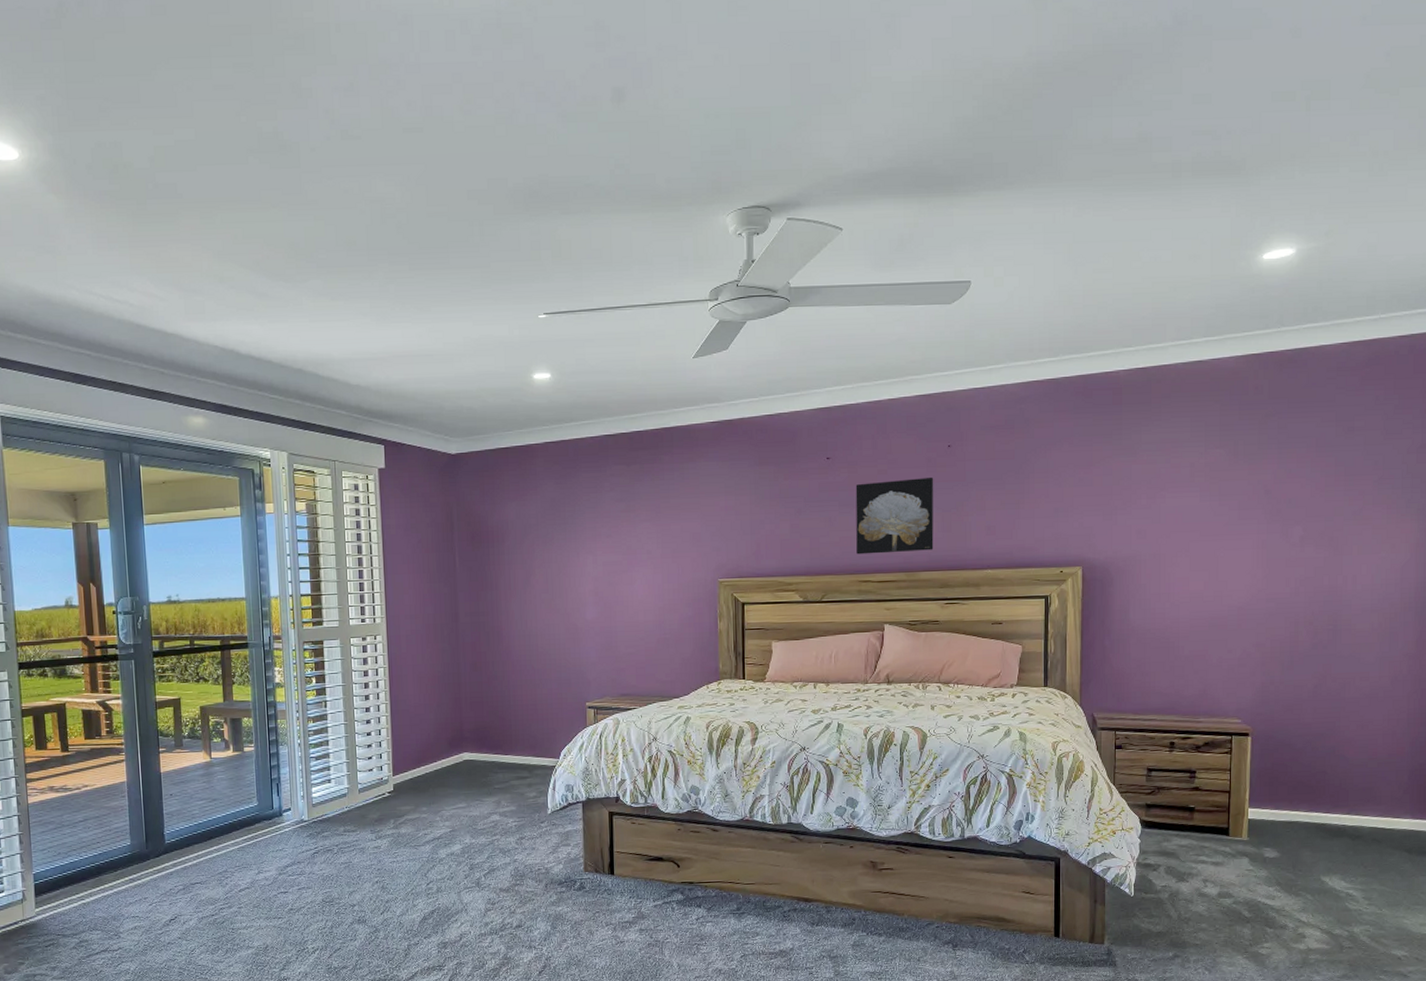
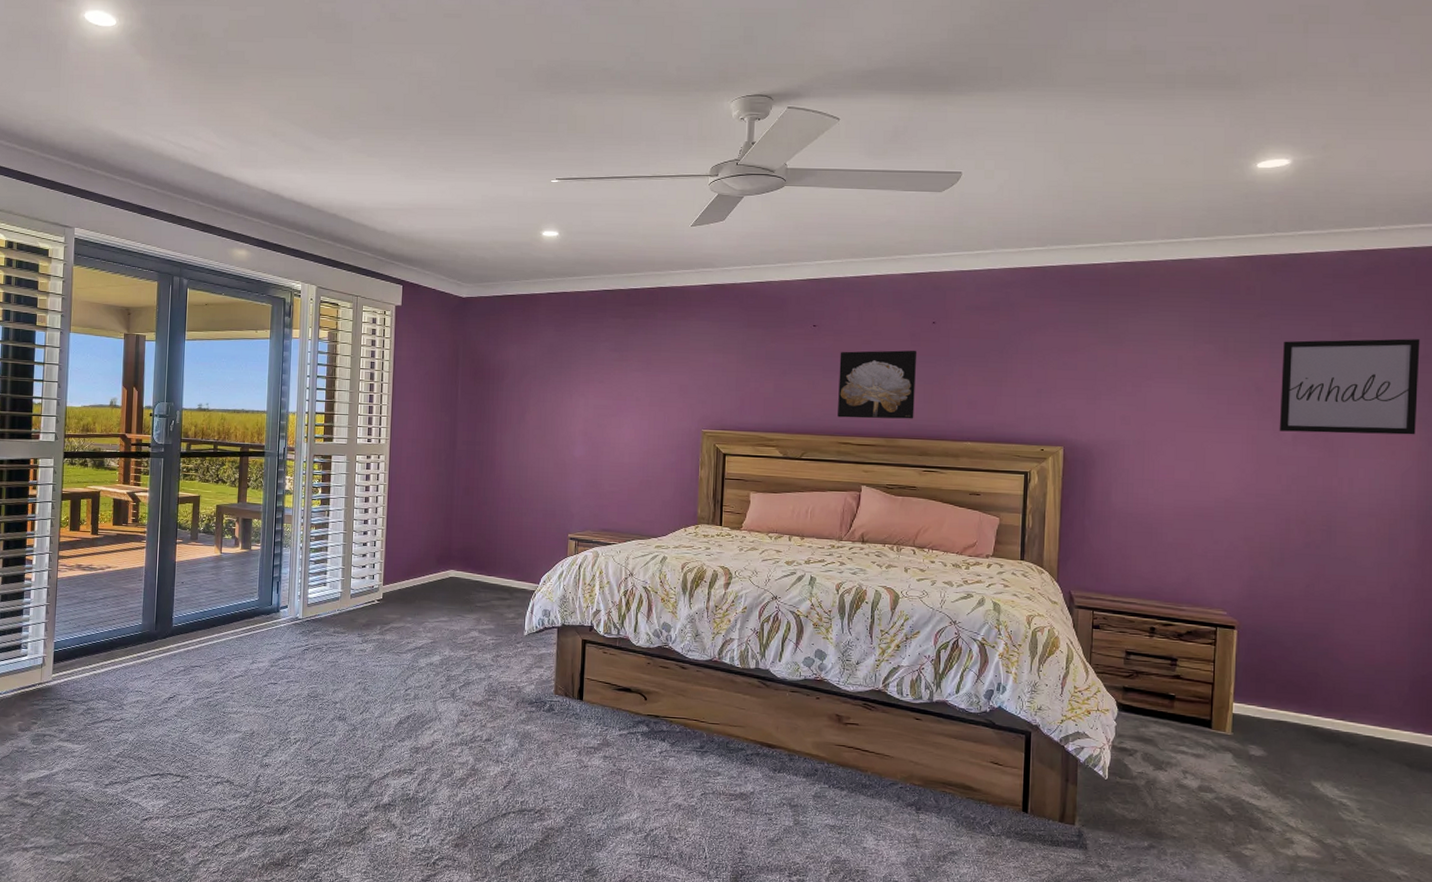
wall art: none [1287,429,1418,533] -> present [1279,339,1420,435]

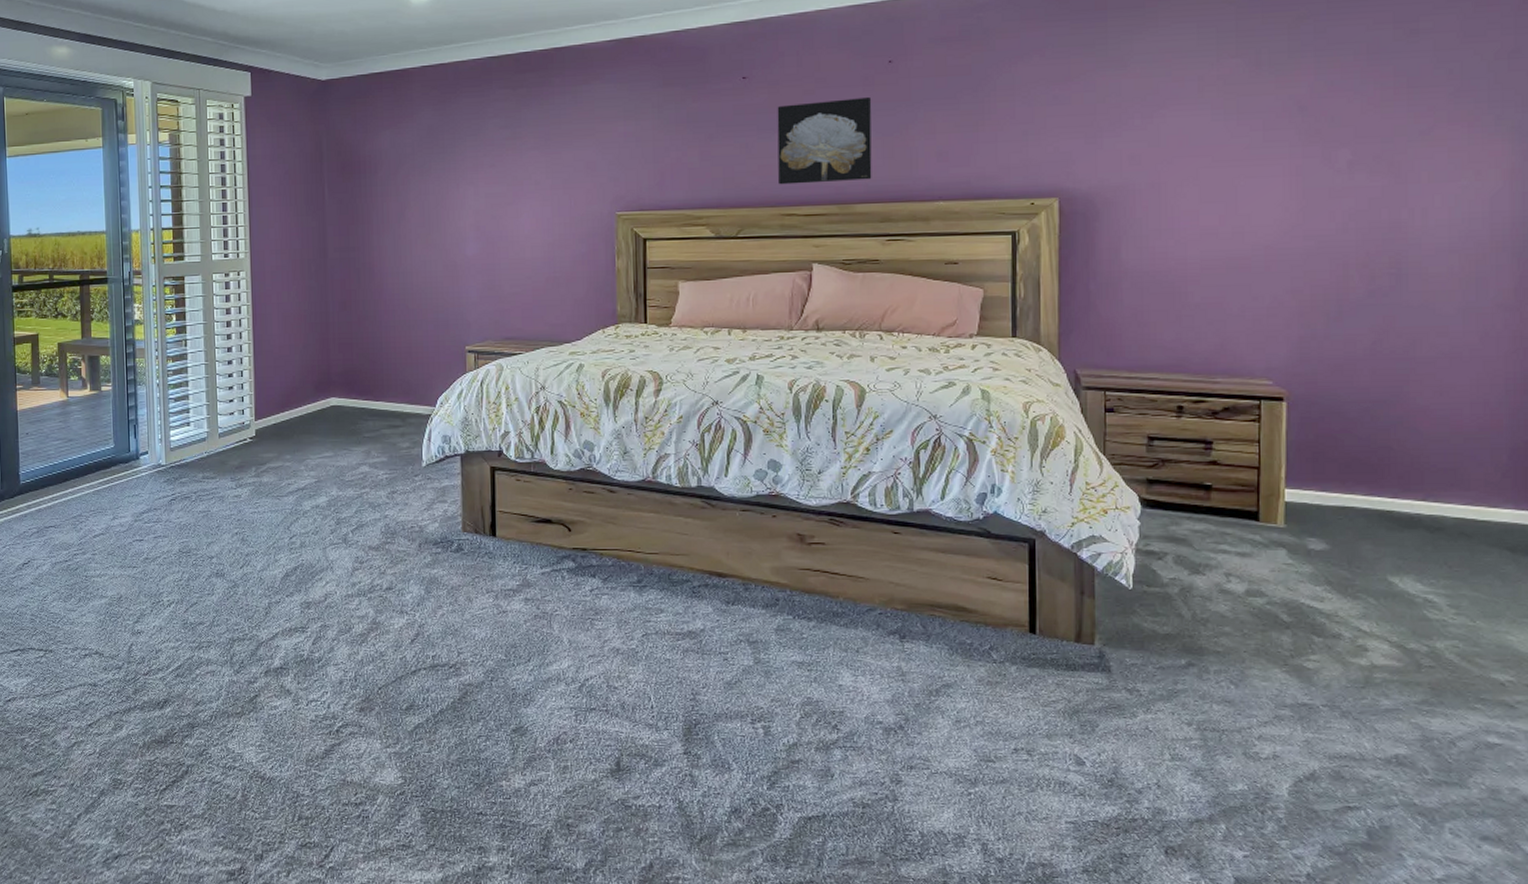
wall art: present [1279,339,1420,435] -> none [1330,30,1509,158]

